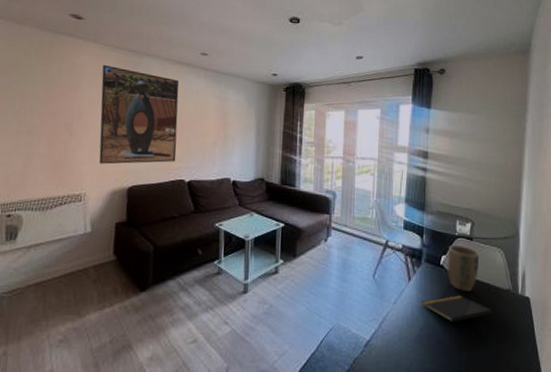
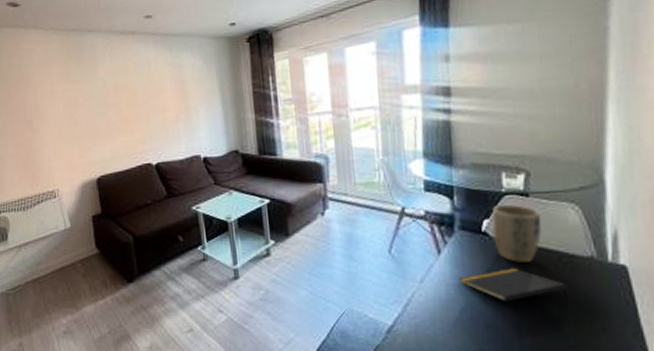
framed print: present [99,64,179,164] -> none [48,51,139,157]

